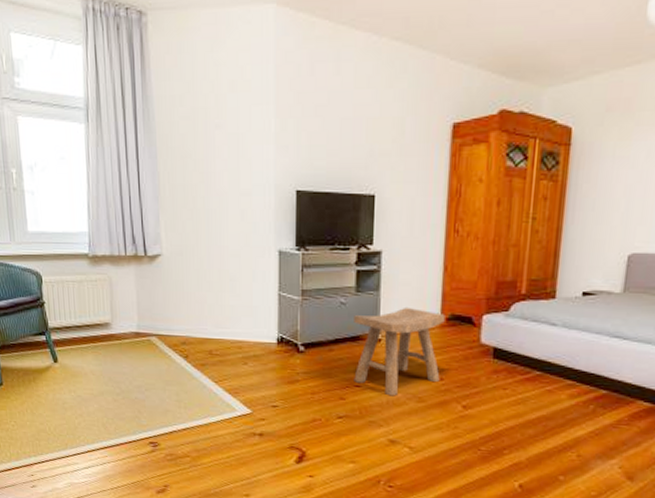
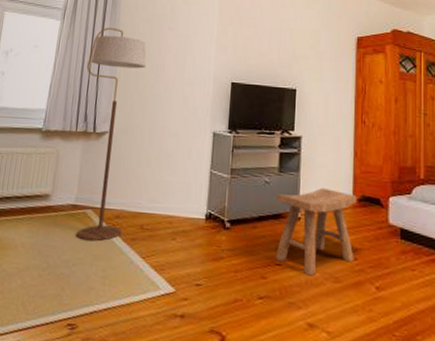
floor lamp: none [124,129,194,368] -> present [77,27,147,241]

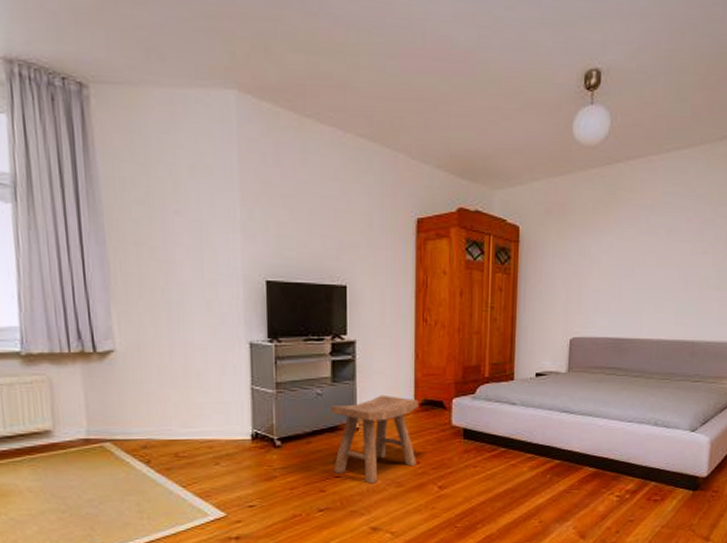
floor lamp: present [77,27,147,241] -> none [65,212,153,477]

